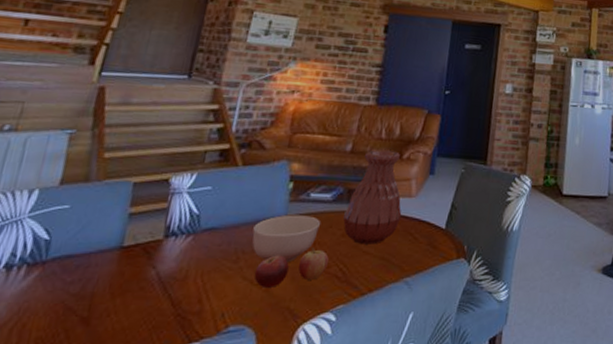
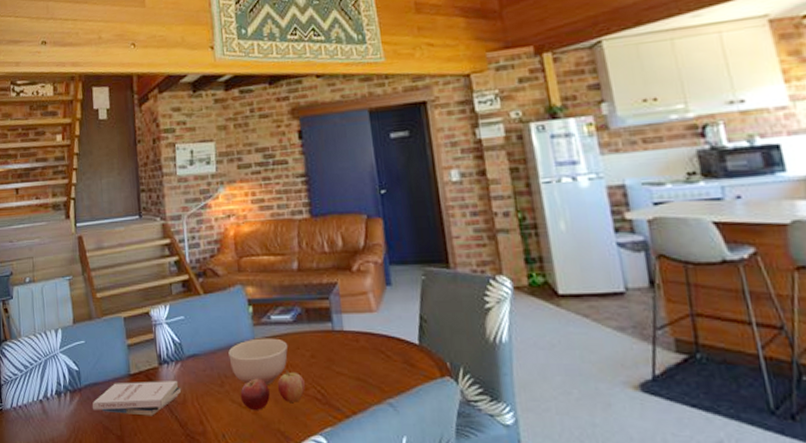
books: none [54,255,186,294] -> present [92,381,182,416]
vase: present [343,150,402,245] -> none [308,264,368,365]

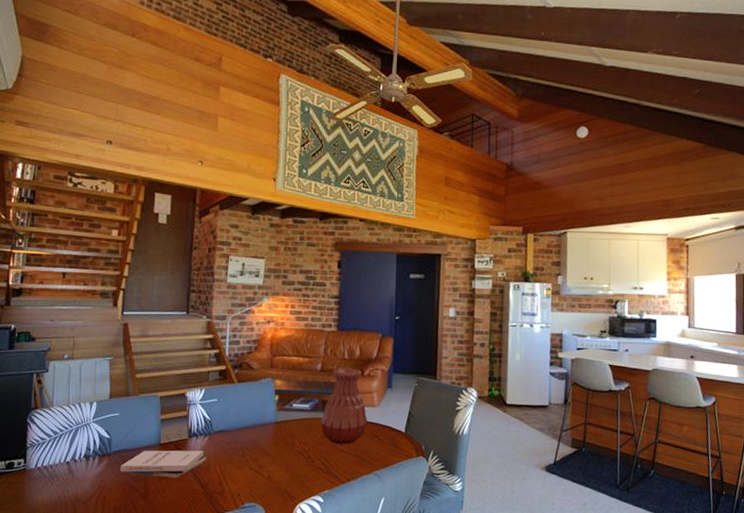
bowl: present [228,338,288,386] -> none [252,421,304,458]
fruit: present [240,378,270,410] -> none [258,451,283,476]
fruit: present [277,370,306,402] -> none [290,446,314,471]
vase: none [308,264,368,365] -> present [321,368,368,444]

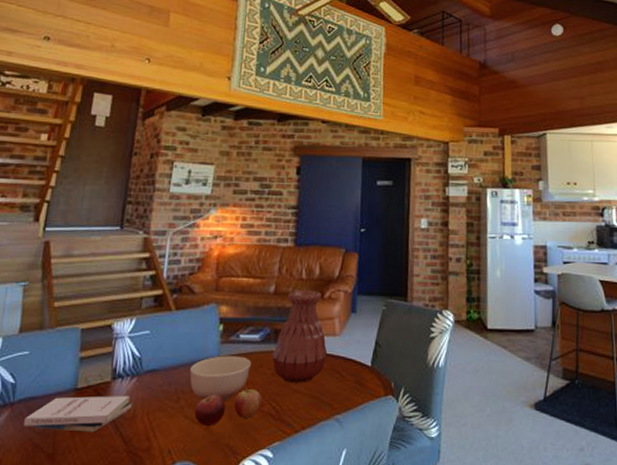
bowl: none [252,421,304,458] -> present [189,355,252,402]
fruit: none [258,451,283,476] -> present [194,394,226,425]
fruit: none [290,446,314,471] -> present [234,387,262,418]

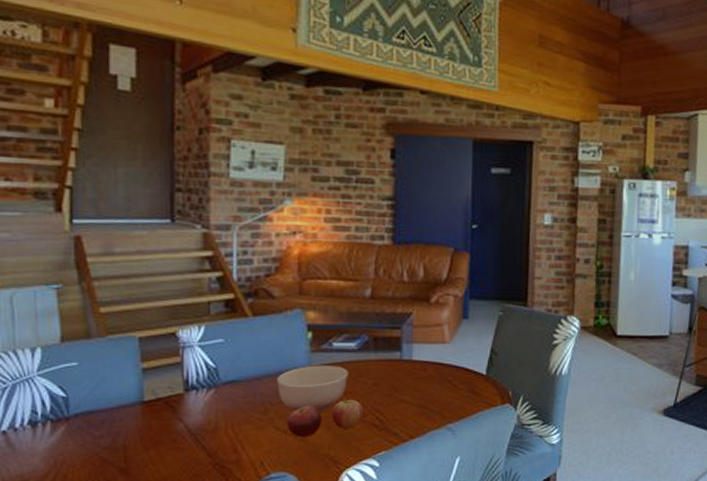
books: present [23,396,133,433] -> none [84,408,213,446]
vase: present [272,290,328,383] -> none [373,294,437,393]

